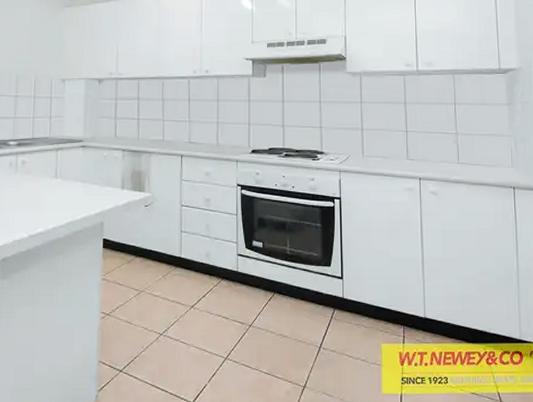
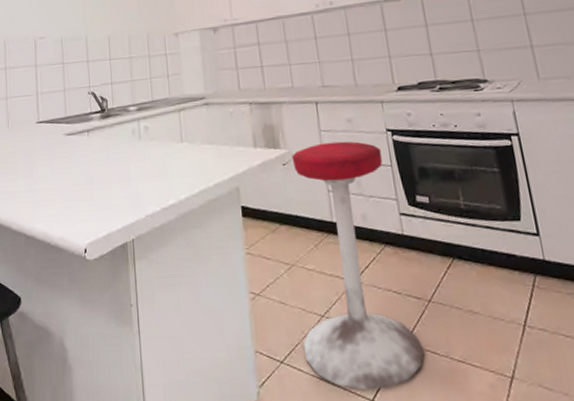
stool: none [141,190,240,395] -> present [292,141,425,390]

